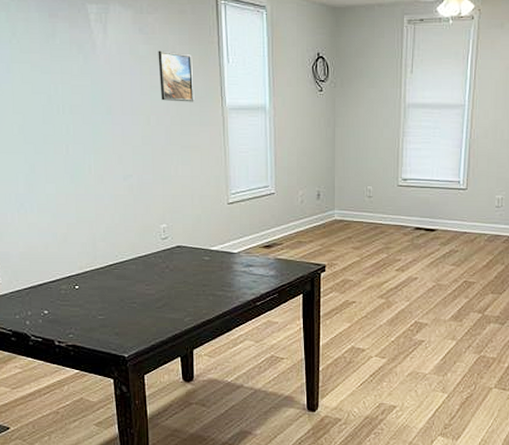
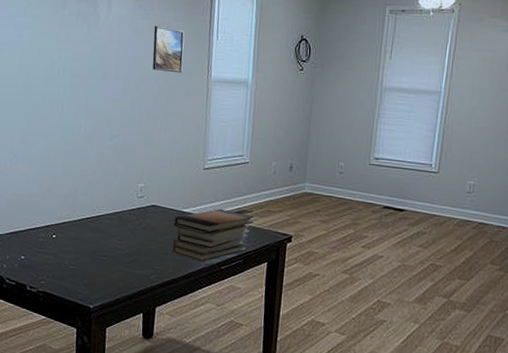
book stack: none [202,243,285,300] -> present [172,208,254,262]

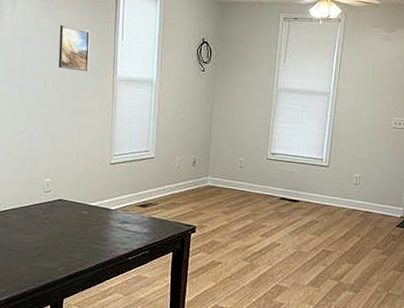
book stack: present [172,208,254,262] -> none [79,201,160,254]

